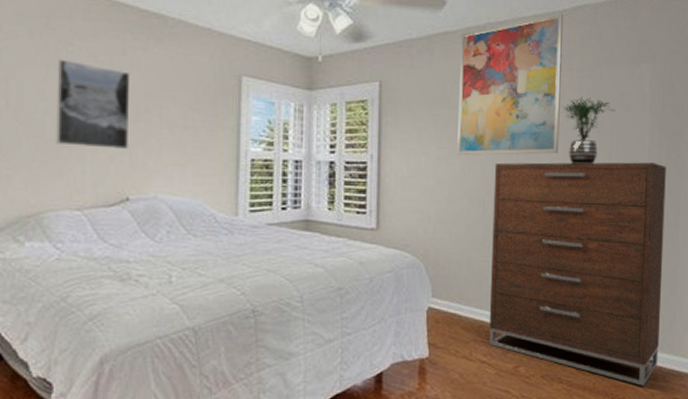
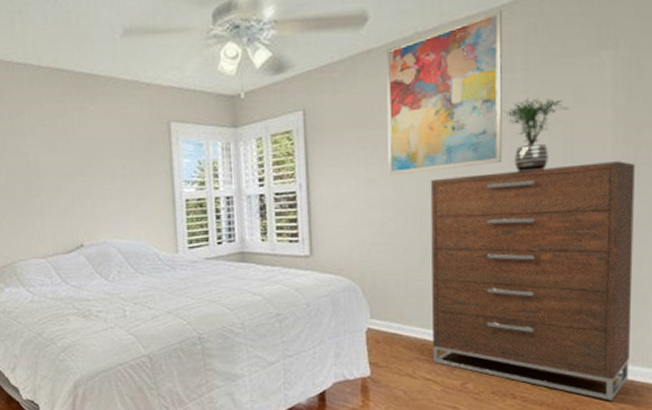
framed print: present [56,59,131,149] -> none [13,127,79,203]

